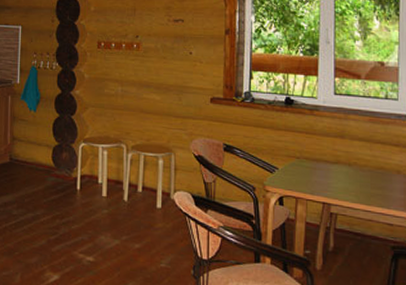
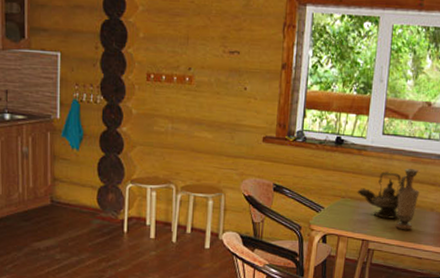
teapot: none [312,132,361,181] -> present [357,172,401,219]
vase: none [358,129,382,194] -> present [395,169,420,230]

